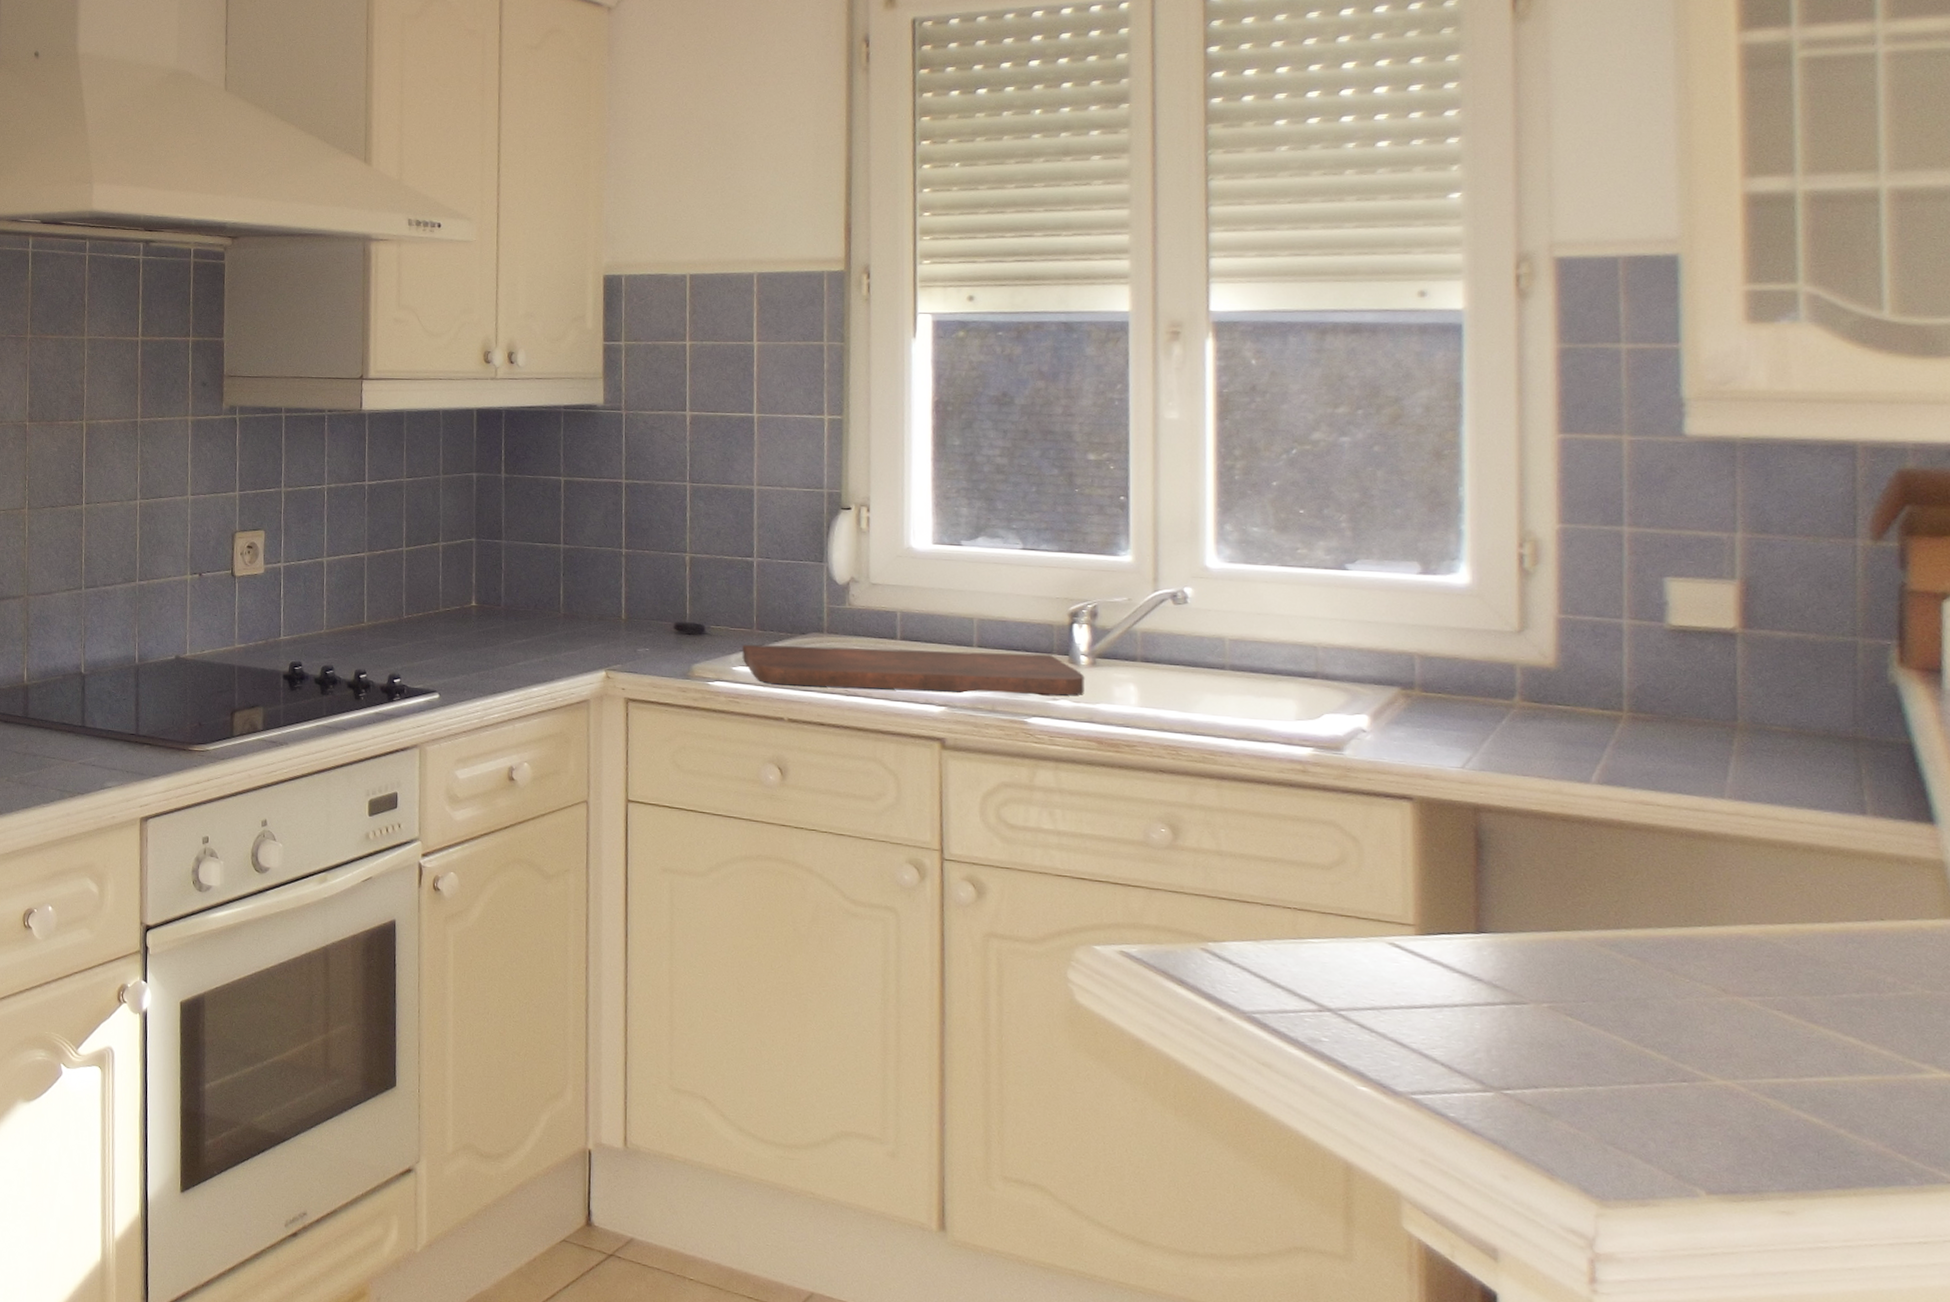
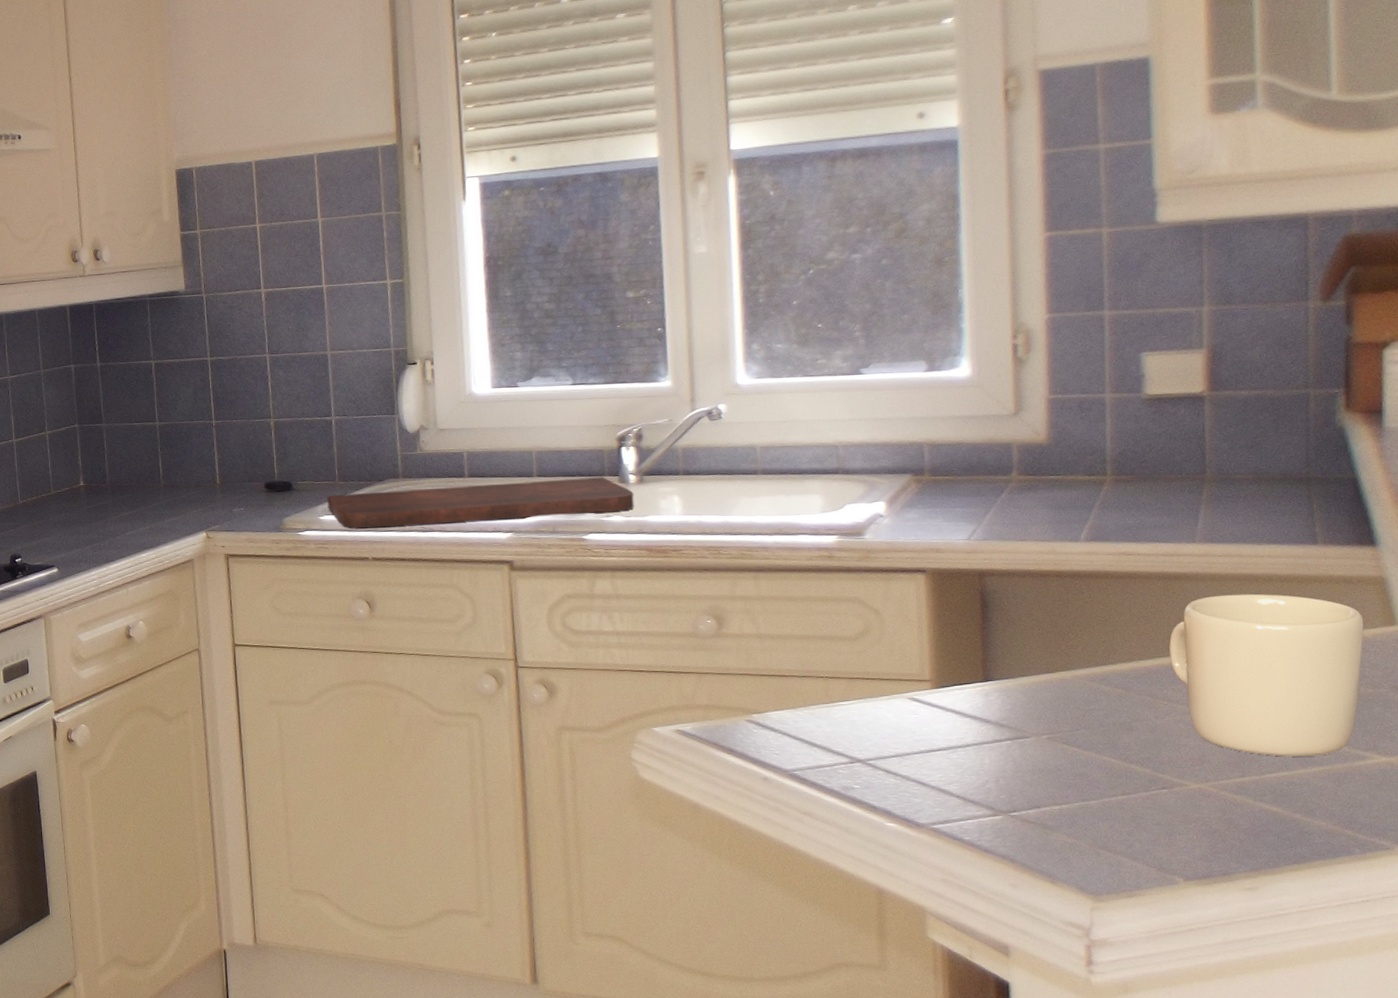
cup: none [1693,862,1921,1063] -> present [1169,593,1364,757]

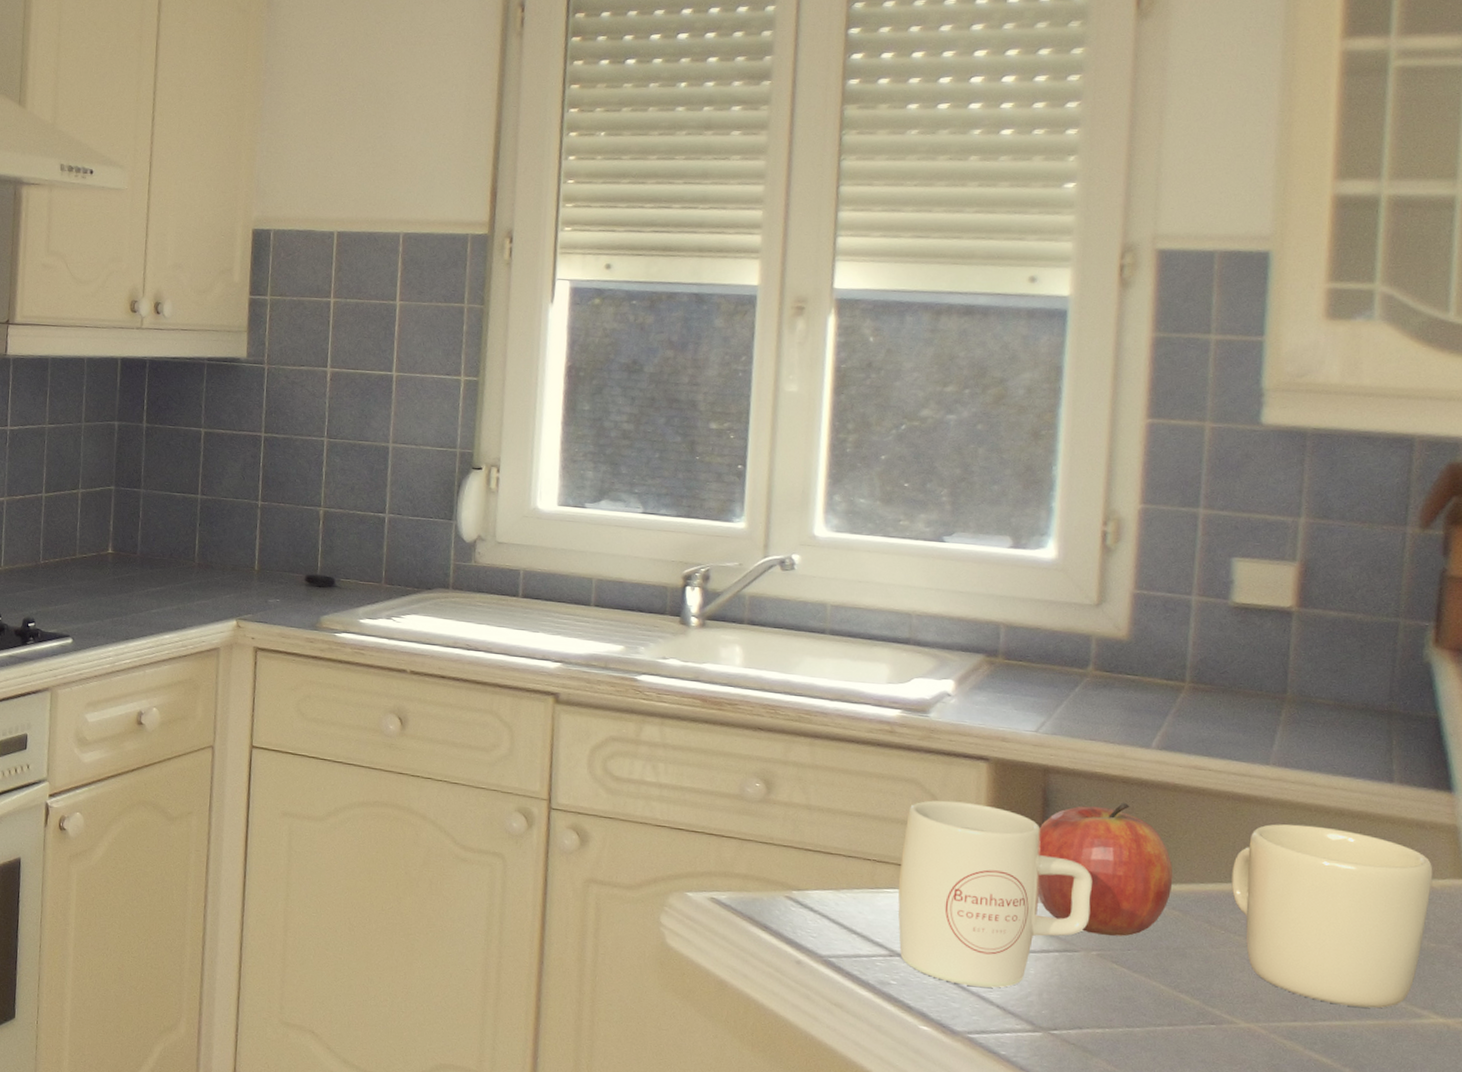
cutting board: present [327,477,634,529] -> none [369,597,694,655]
mug: none [851,613,1037,781] -> present [898,800,1092,988]
fruit: none [980,594,1113,719] -> present [1037,802,1173,936]

